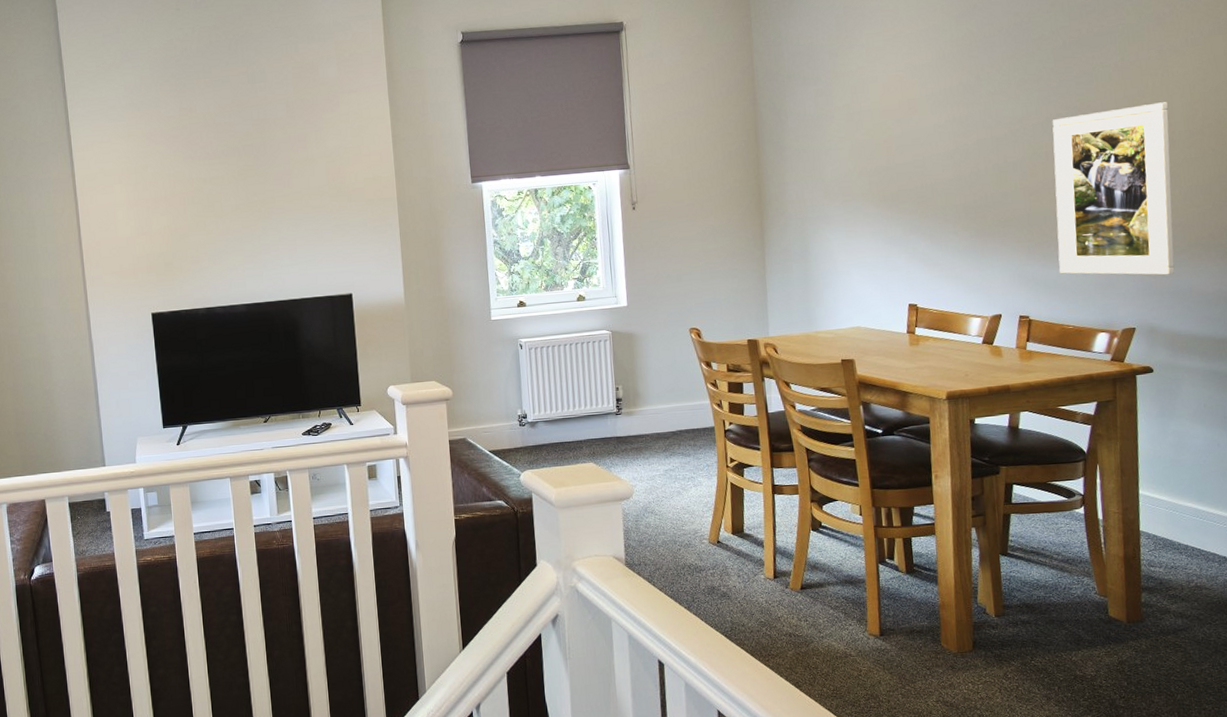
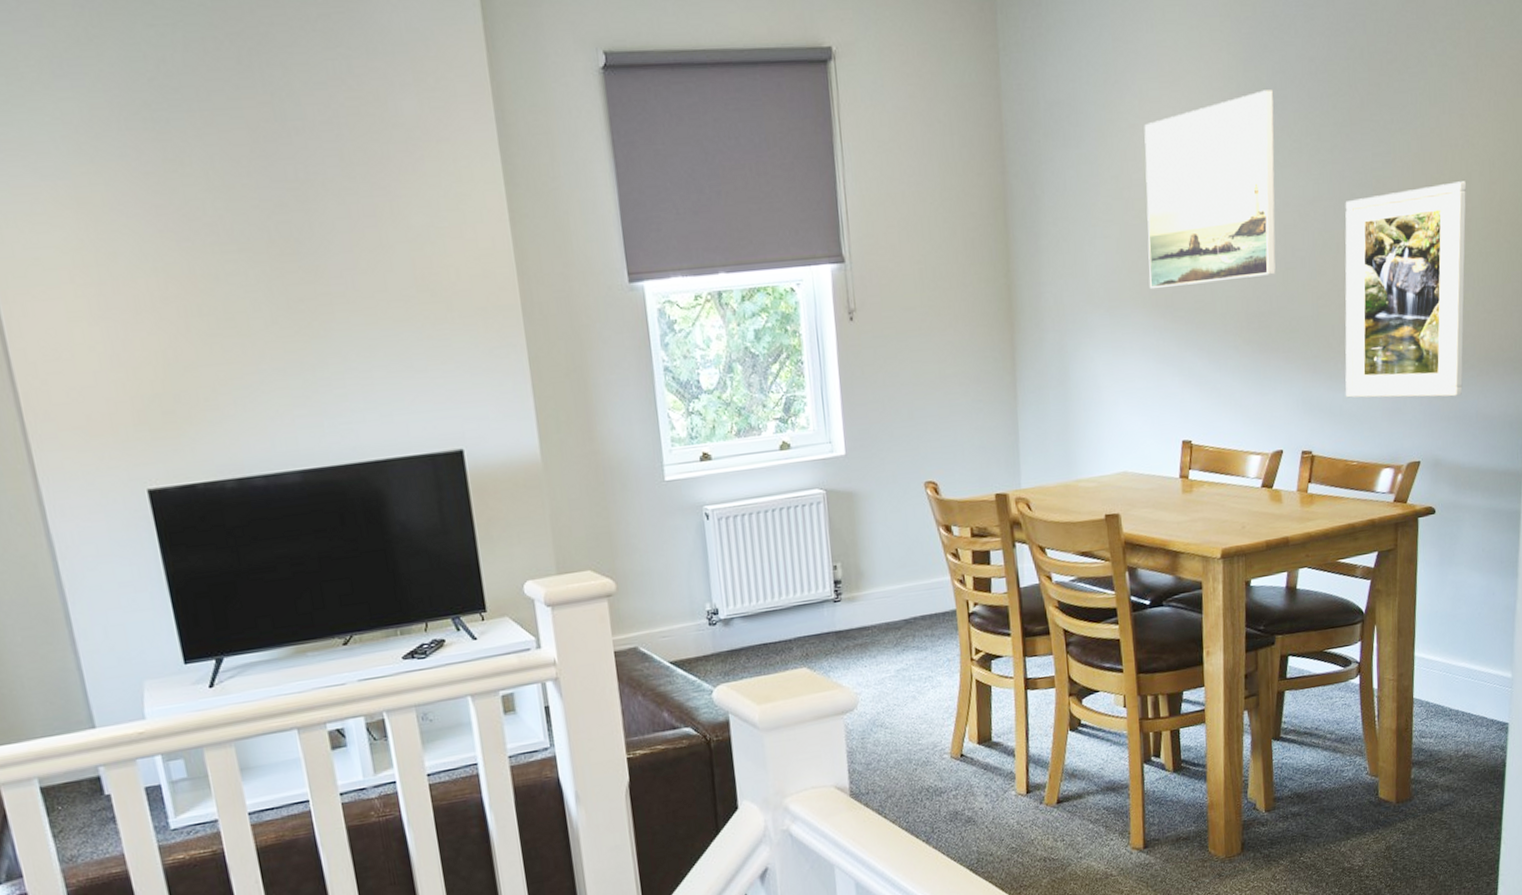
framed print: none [871,38,990,188] -> present [1144,90,1276,289]

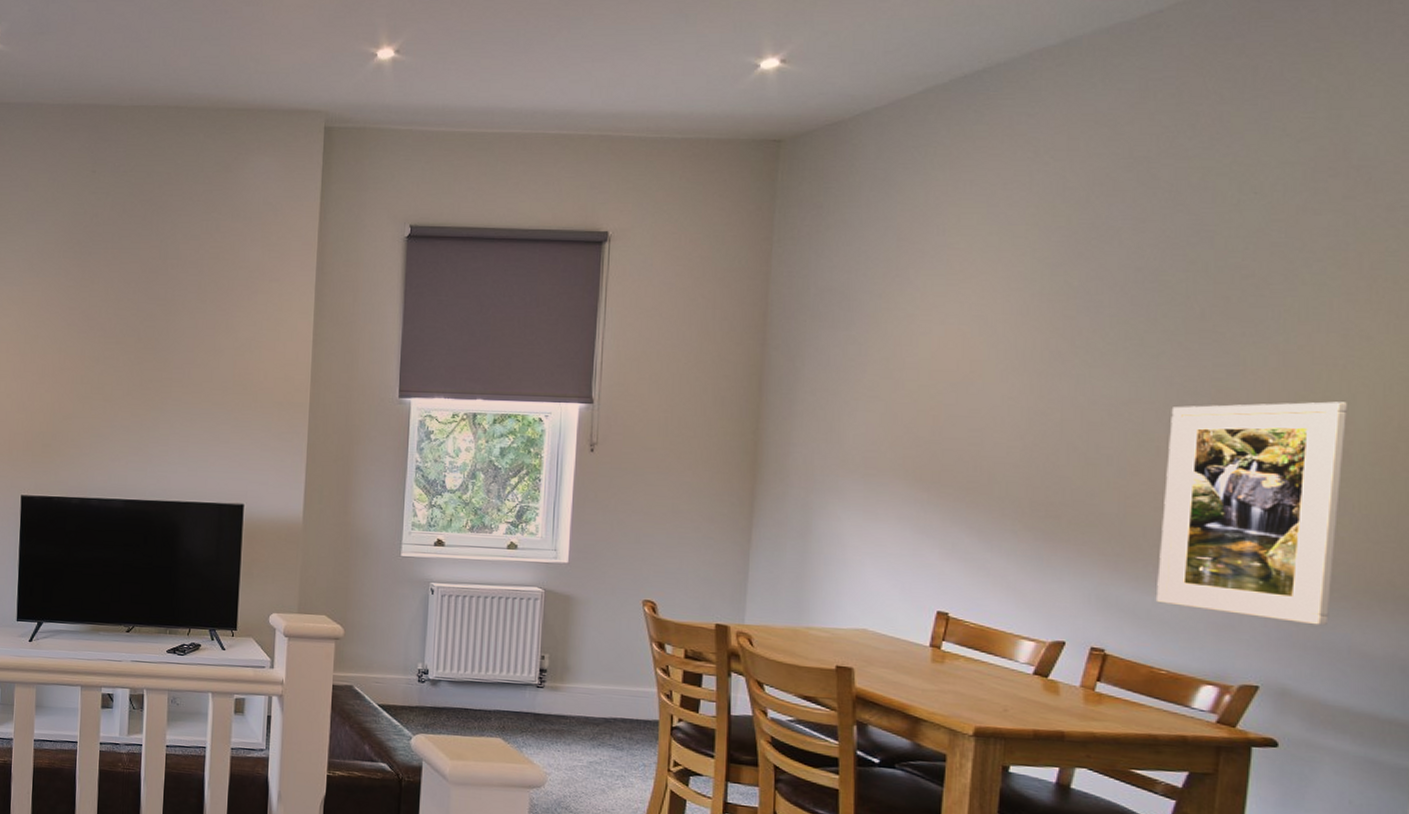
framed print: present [1144,90,1276,289] -> none [914,294,1085,468]

